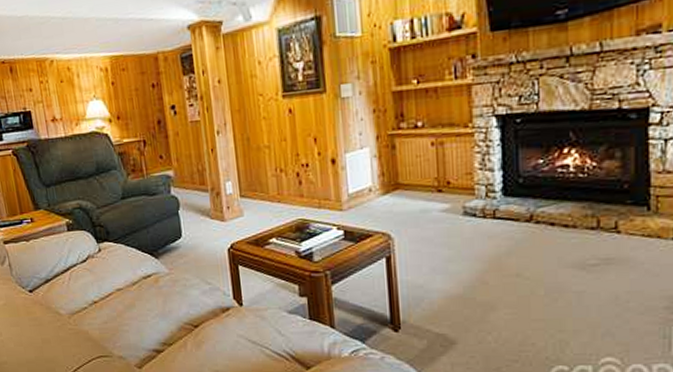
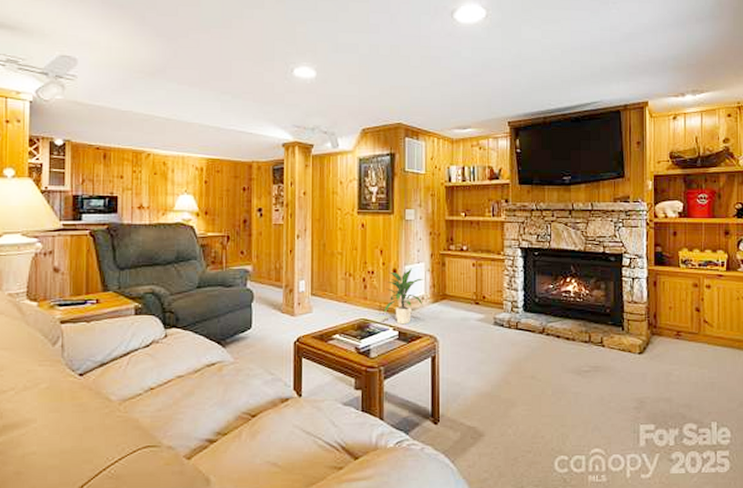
indoor plant: none [324,155,371,223] -> present [384,267,425,325]

